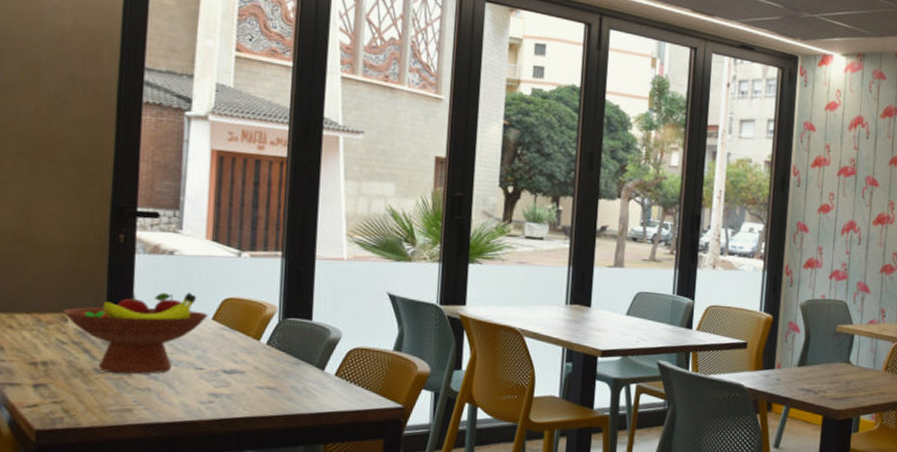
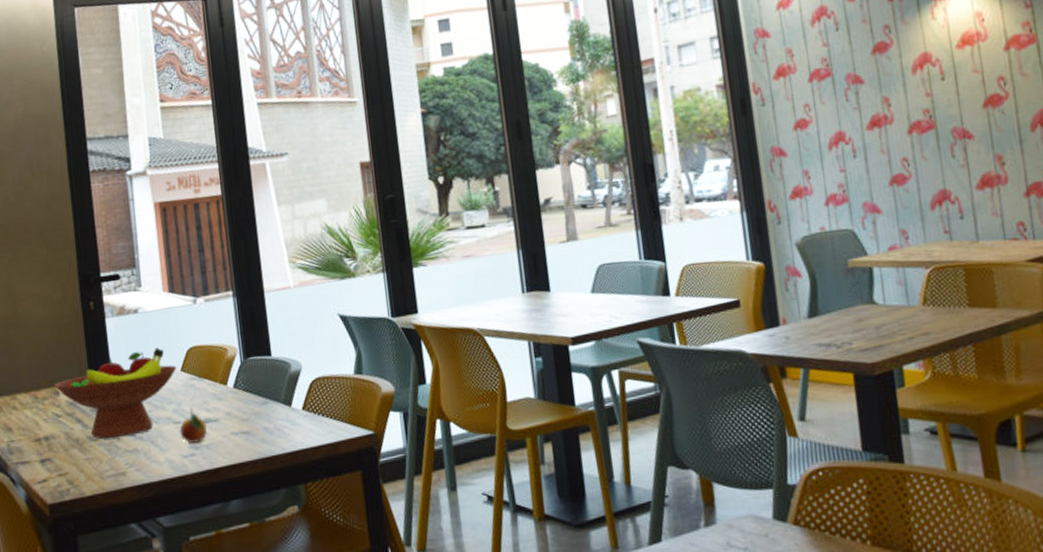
fruit: none [200,357,230,392] -> present [180,408,207,444]

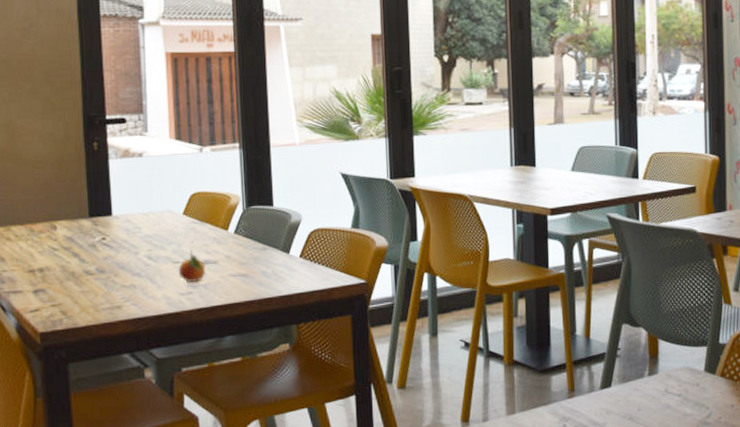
fruit bowl: present [53,347,177,439] -> none [51,191,179,274]

